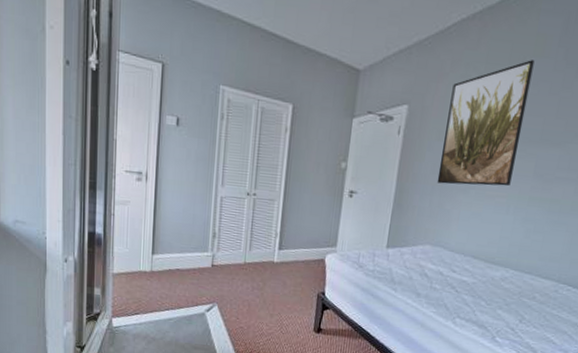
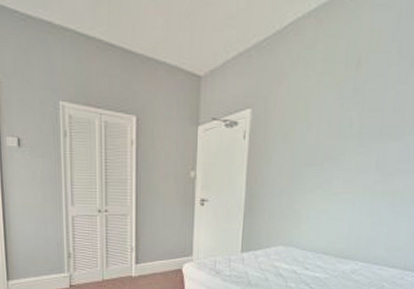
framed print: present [436,60,535,186] -> none [284,56,370,185]

